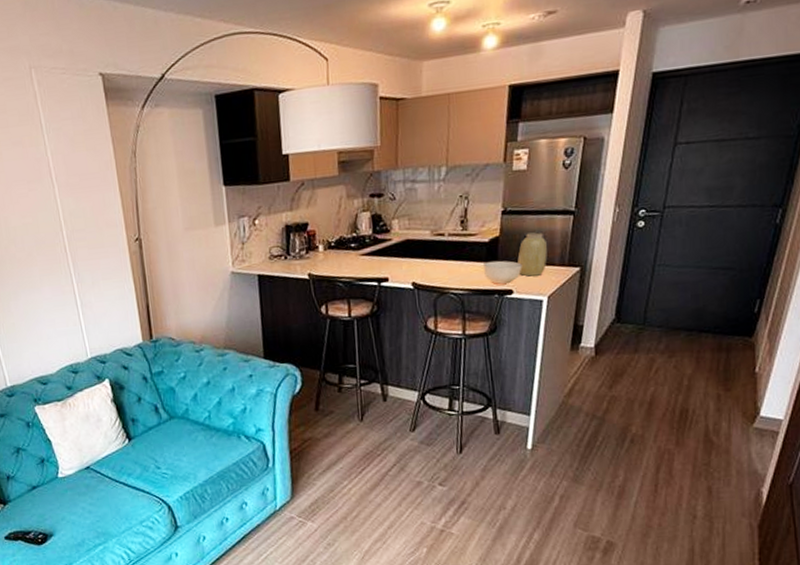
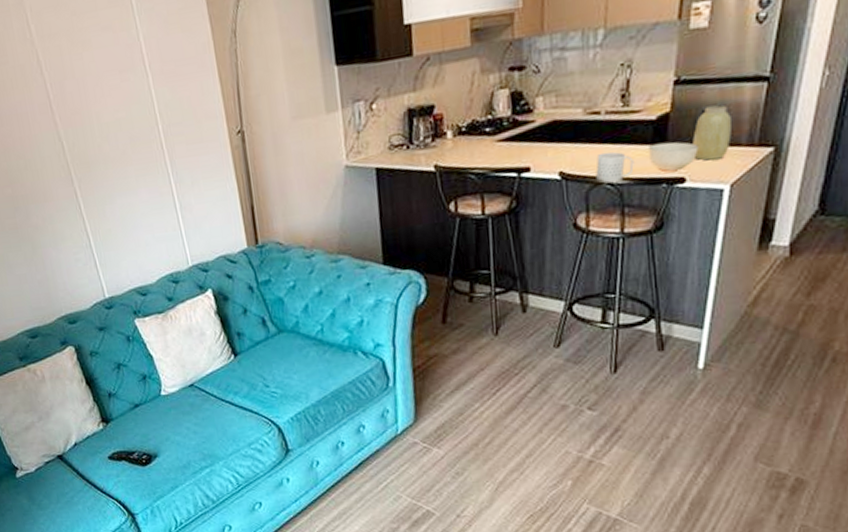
mug: none [441,266,472,293] -> present [595,151,634,184]

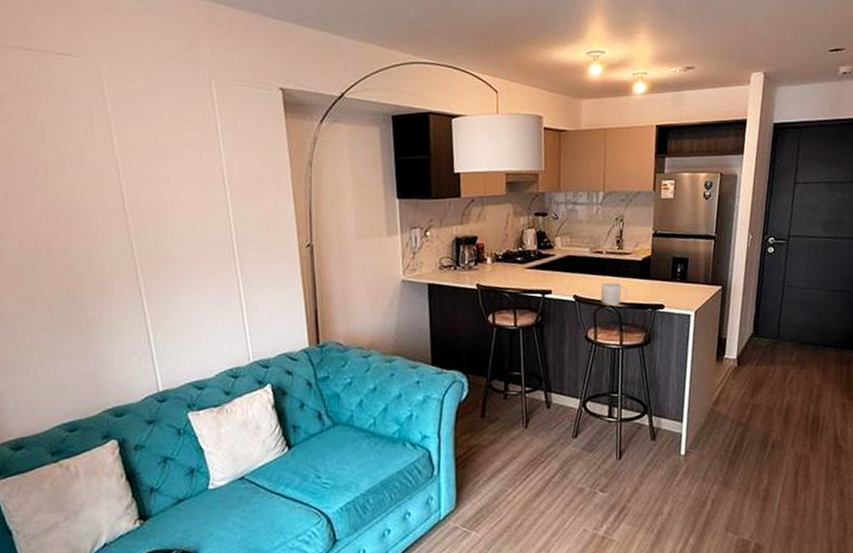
bowl: present [649,141,699,172] -> none [638,277,672,300]
vase: present [692,105,732,161] -> none [667,253,694,293]

